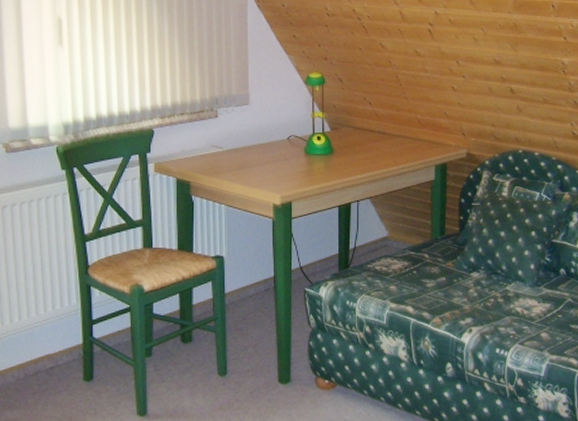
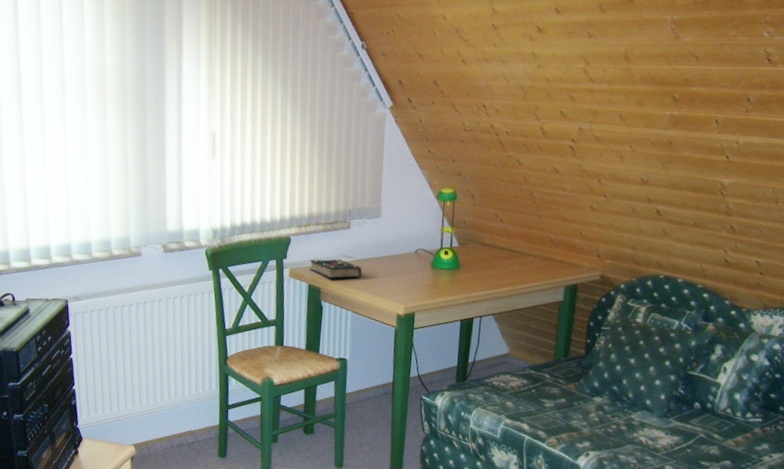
book: none [176,150,233,171] -> present [309,258,362,279]

